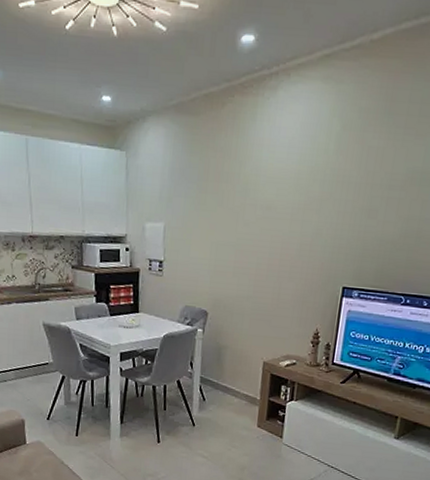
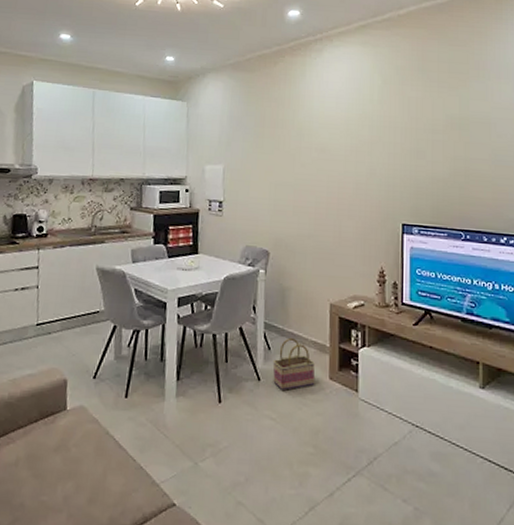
basket: none [206,390,245,435] -> present [272,337,315,391]

